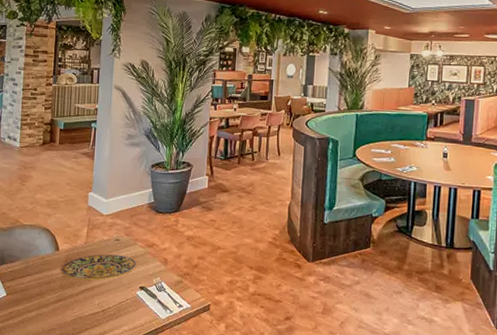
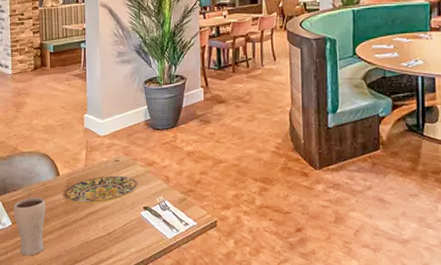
drinking glass: none [9,270,42,328] -> present [13,197,46,256]

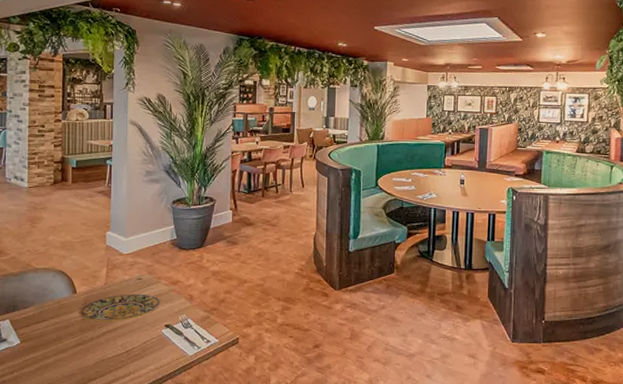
drinking glass: present [13,197,46,256] -> none [23,315,59,375]

